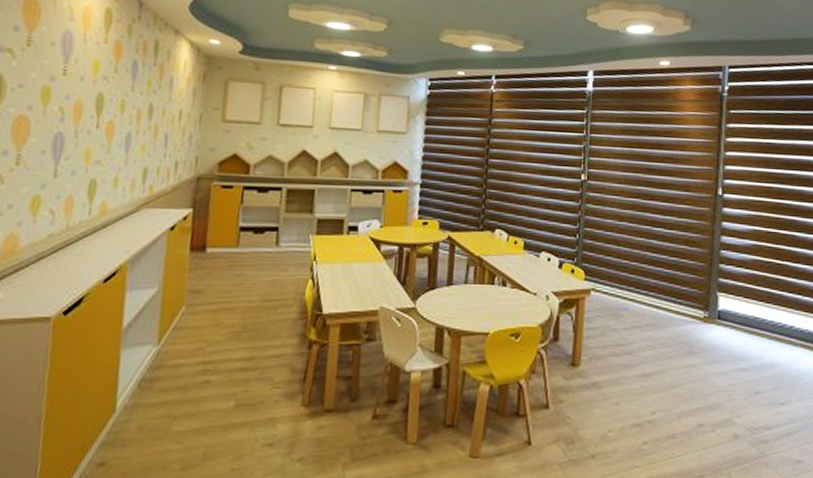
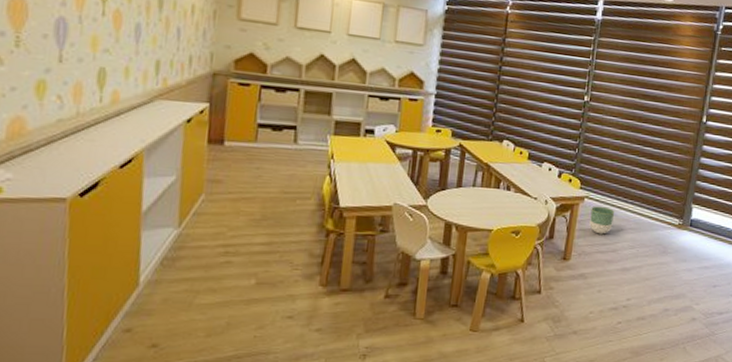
planter: none [599,299,628,333] -> present [589,206,615,235]

